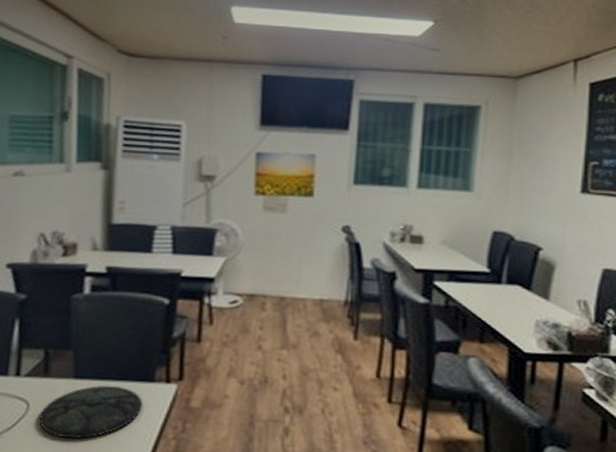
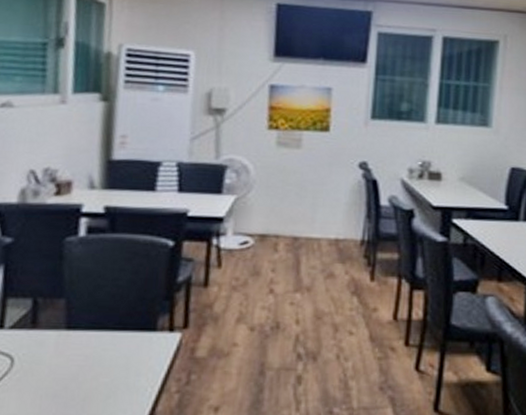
plate: present [39,385,143,439] -> none [24,336,144,397]

